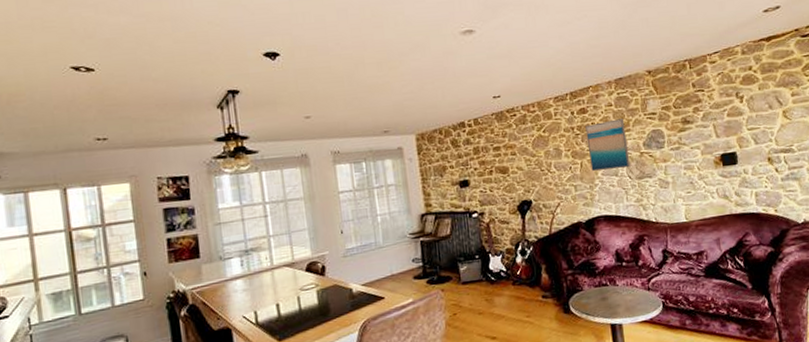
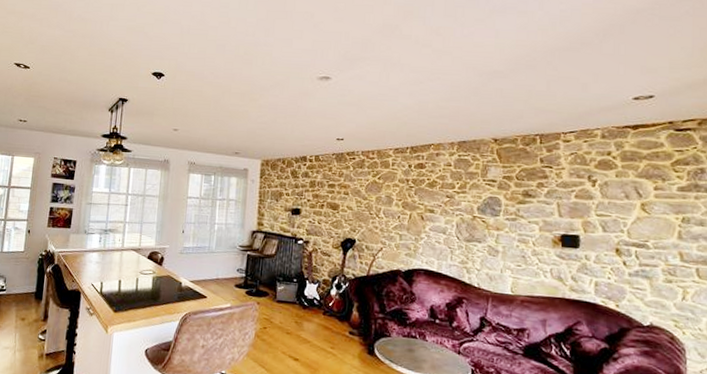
wall art: present [585,118,631,172] -> none [419,179,462,229]

